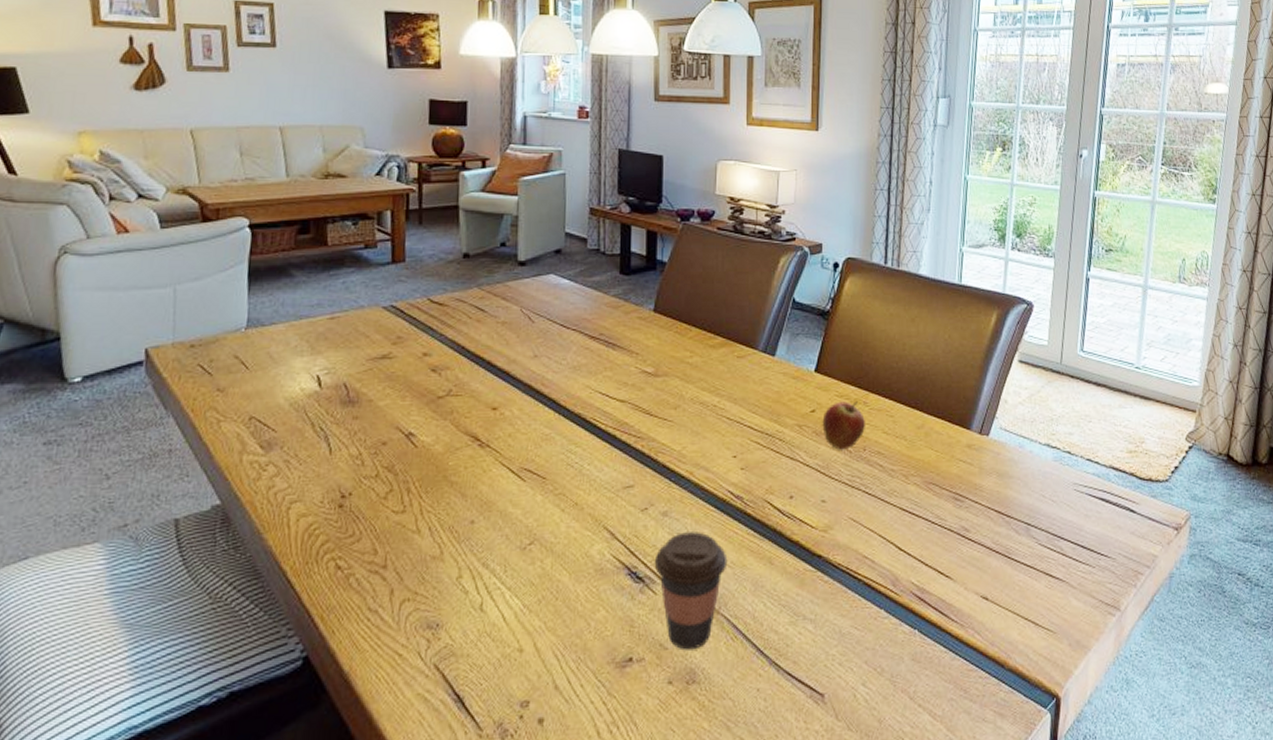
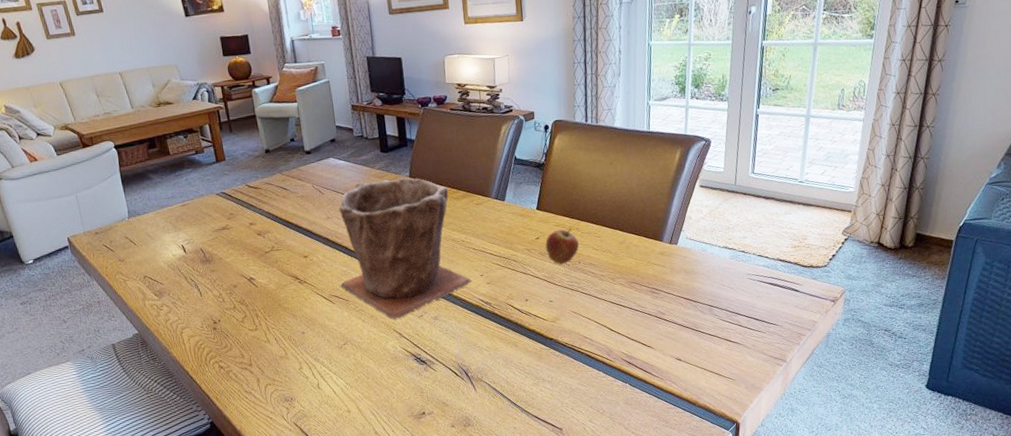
plant pot: none [536,312,721,513] -> present [338,178,472,320]
coffee cup: present [654,532,728,650] -> none [432,328,485,406]

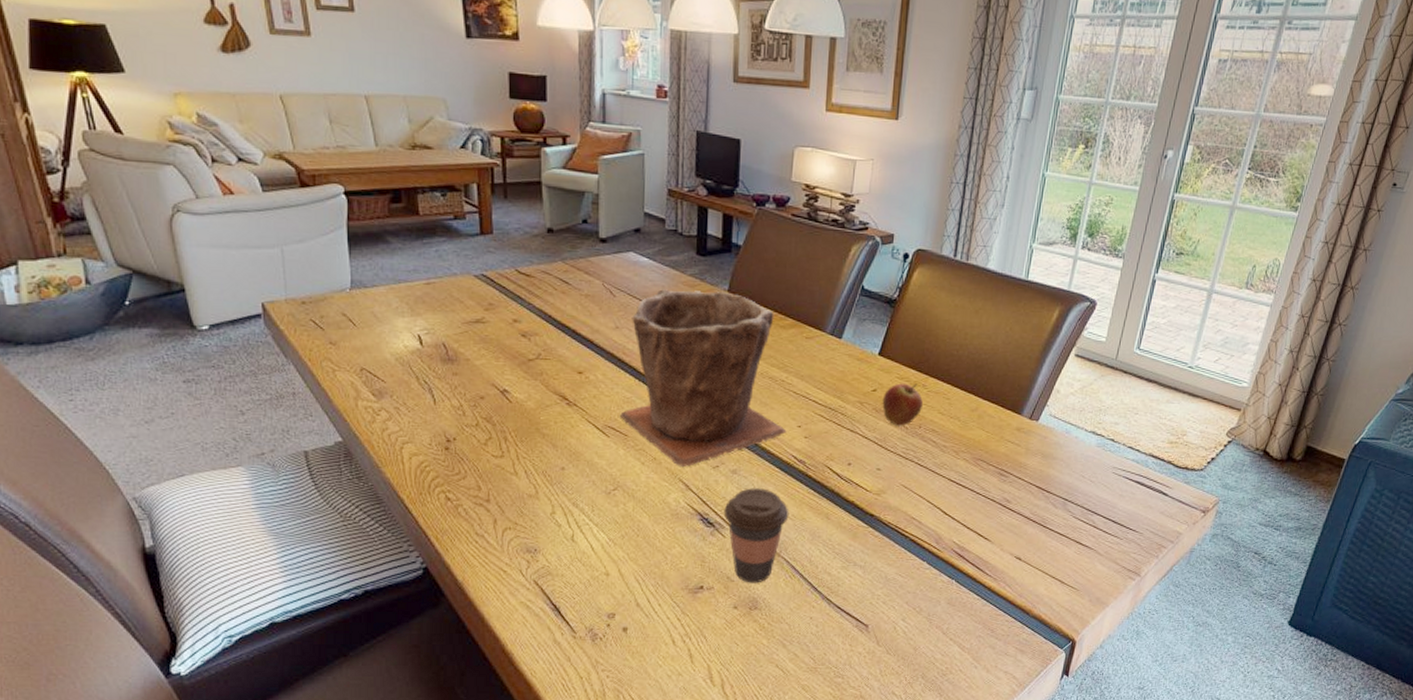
coffee cup: none [432,328,485,406] -> present [723,488,789,583]

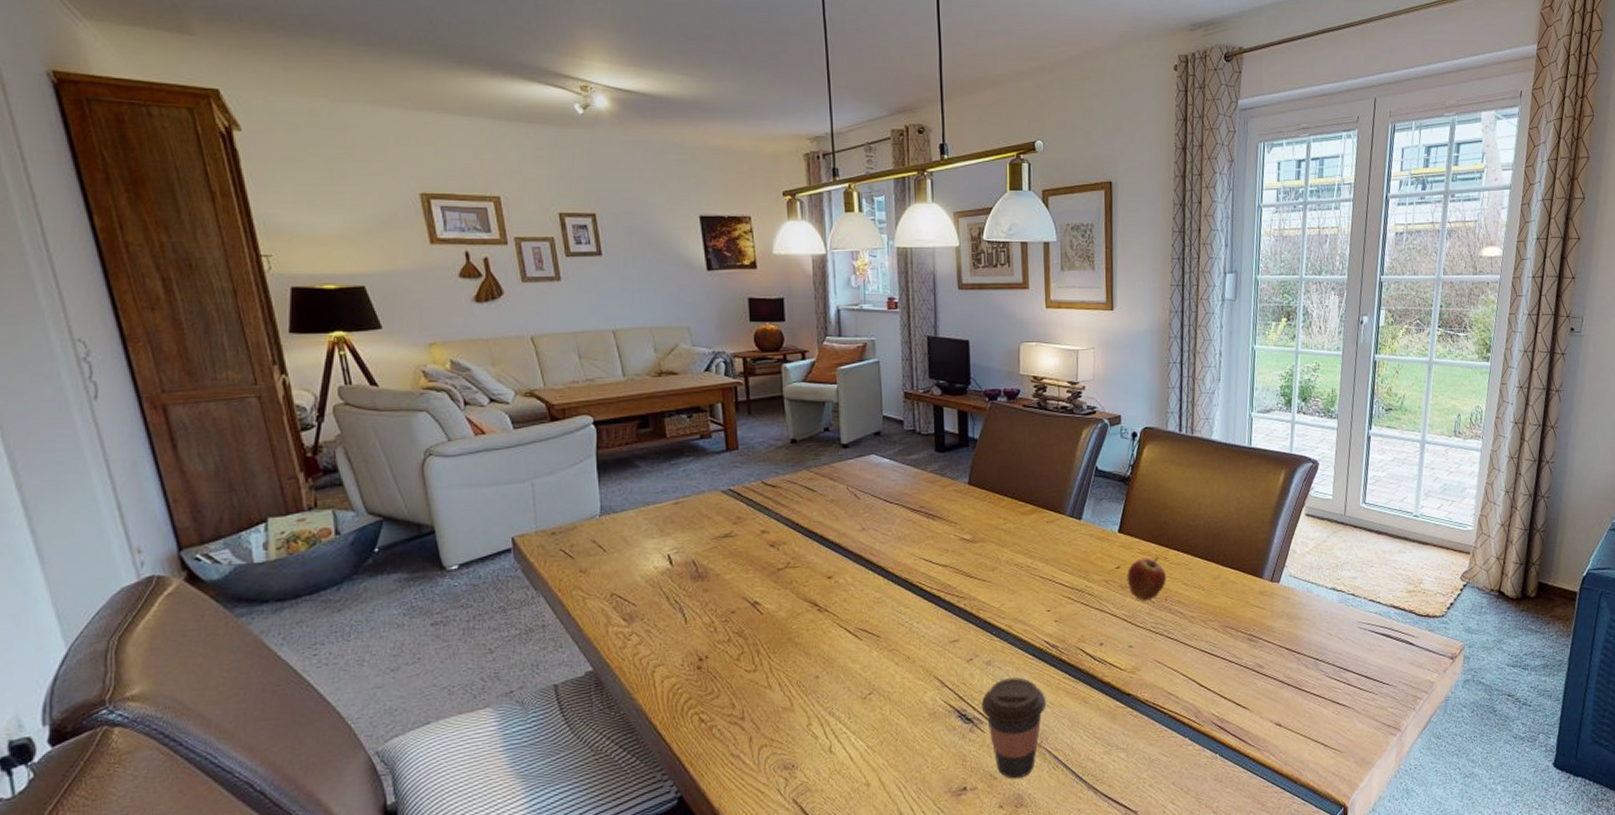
plant pot: present [619,289,787,468] -> none [870,485,1037,664]

